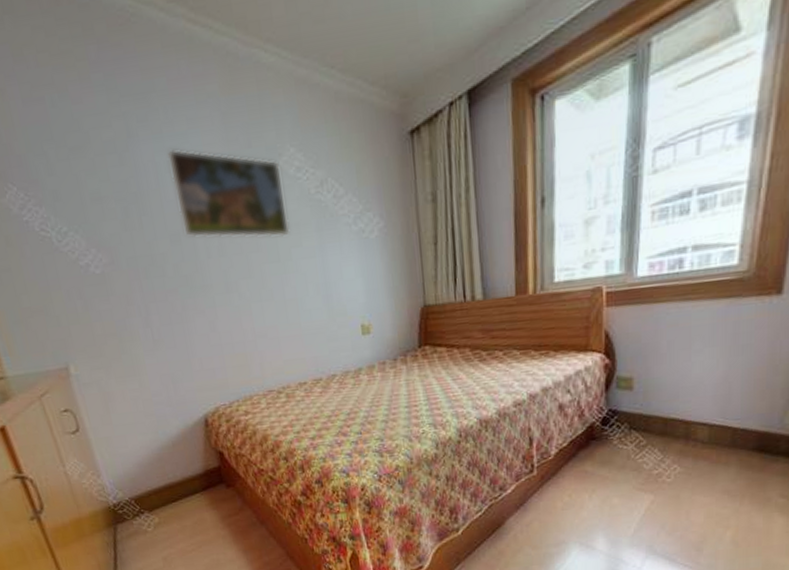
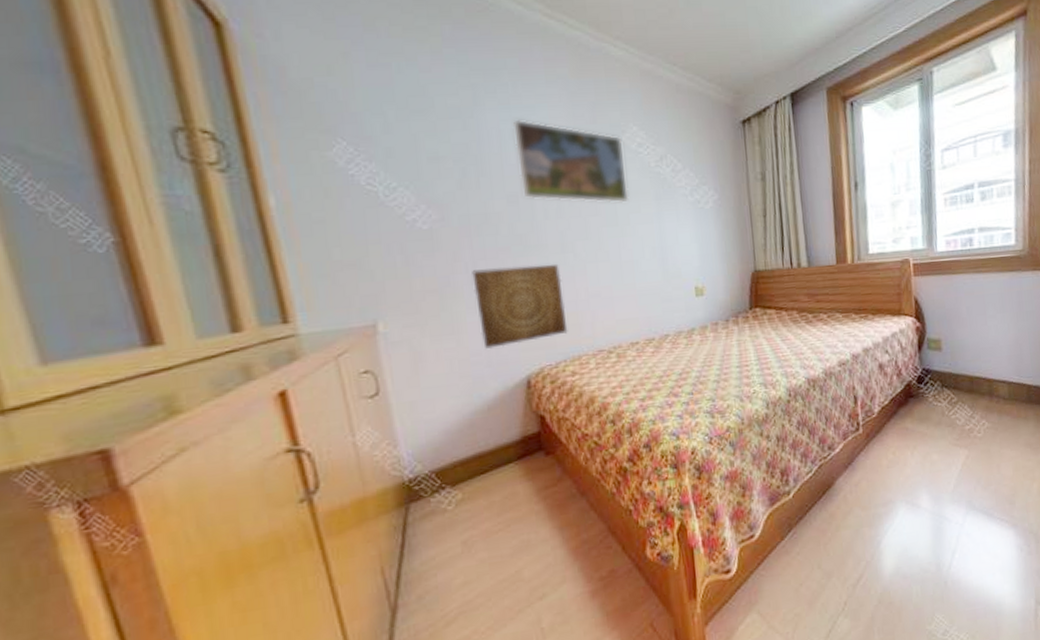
wall art: none [145,304,238,389] -> present [472,263,568,349]

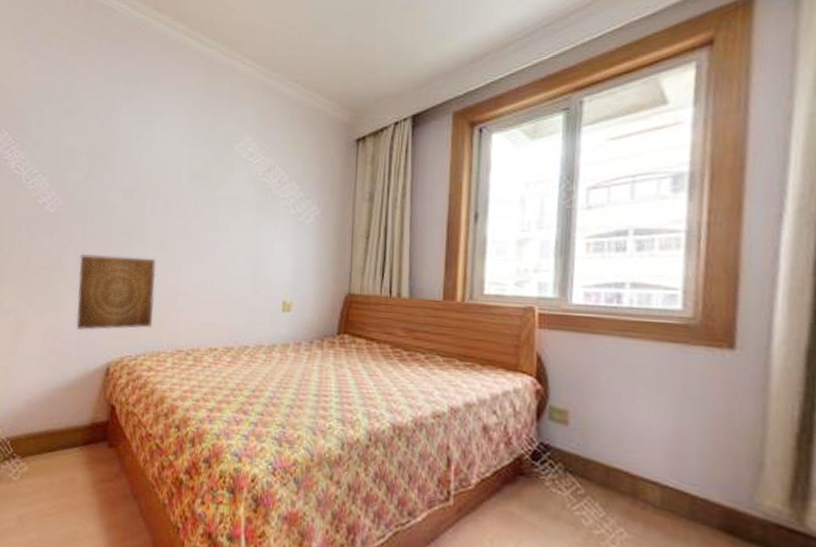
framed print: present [512,119,630,204] -> none [136,123,236,208]

